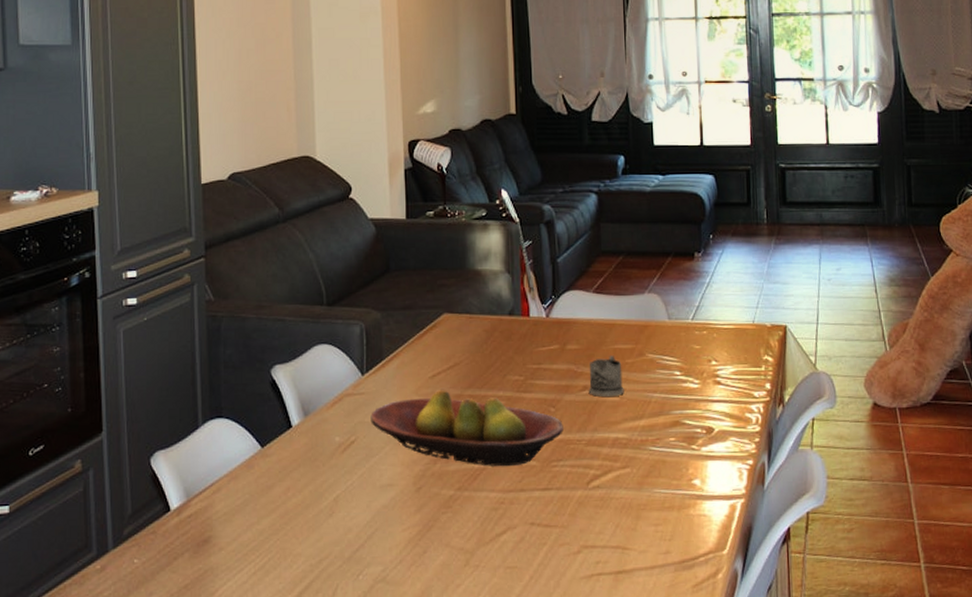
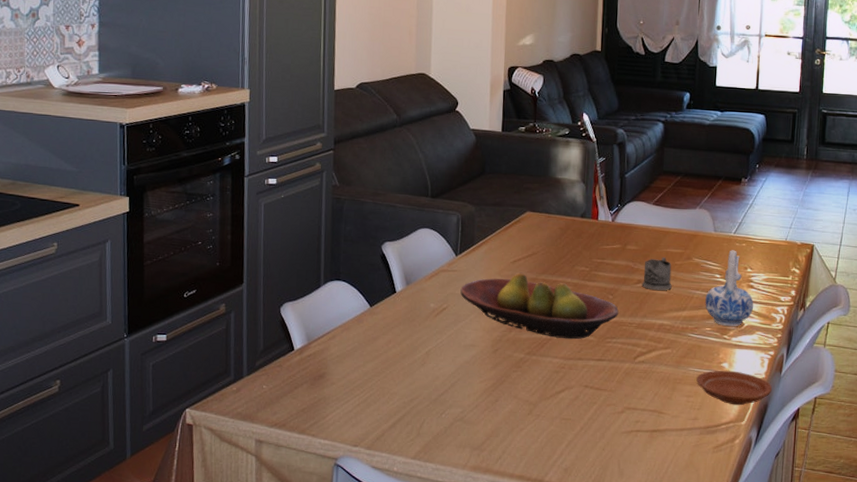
plate: none [664,488,755,531] -> present [696,370,772,406]
ceramic pitcher: none [665,340,724,434] -> present [705,250,754,327]

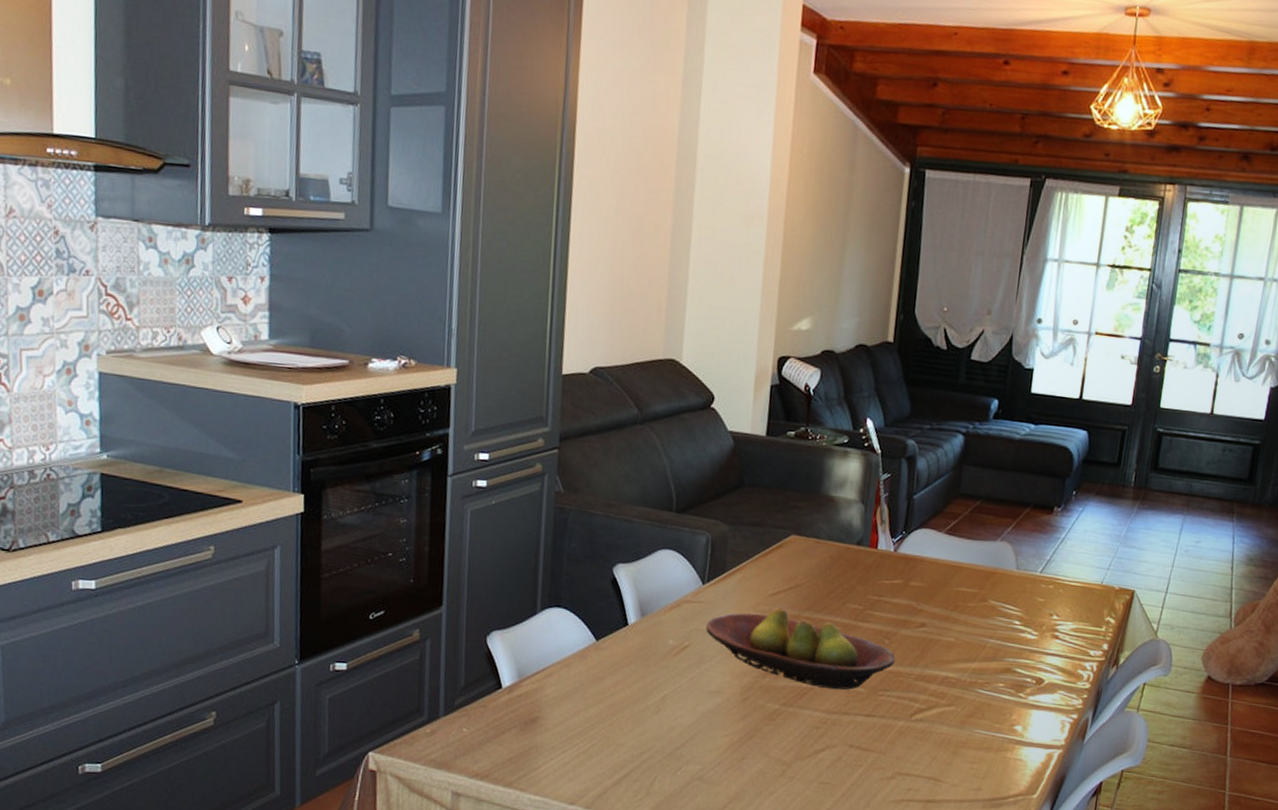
tea glass holder: present [642,257,672,290] -> none [925,597,963,637]
plate: present [696,370,772,406] -> none [982,733,1072,776]
ceramic pitcher: present [705,250,754,327] -> none [999,592,1058,684]

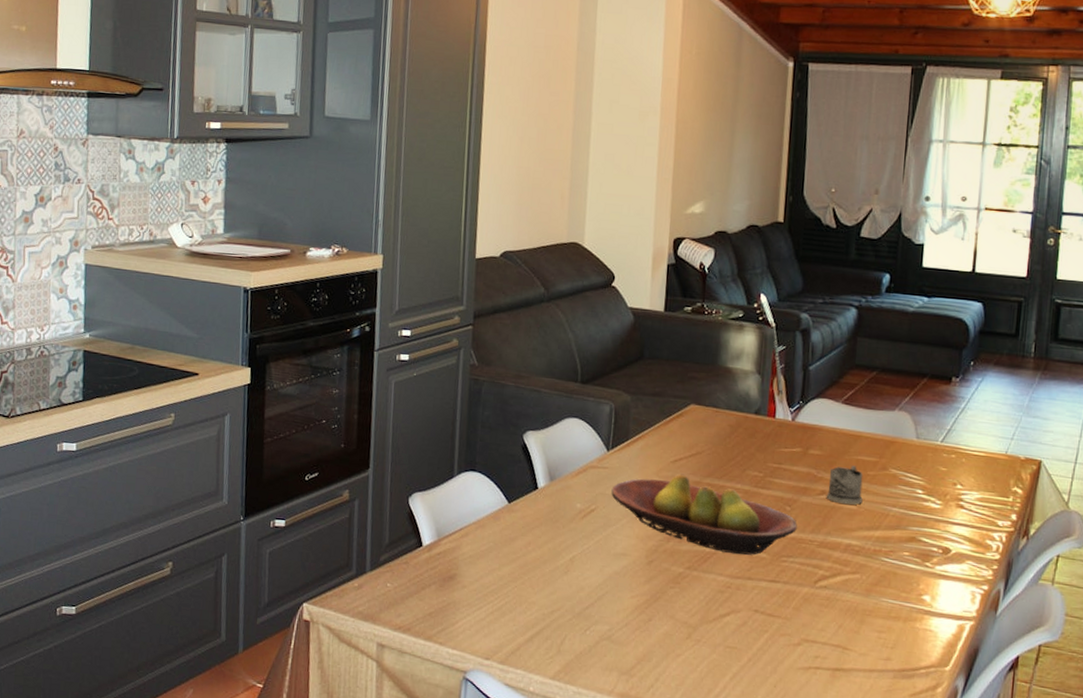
tea glass holder: none [925,597,963,637] -> present [826,465,863,505]

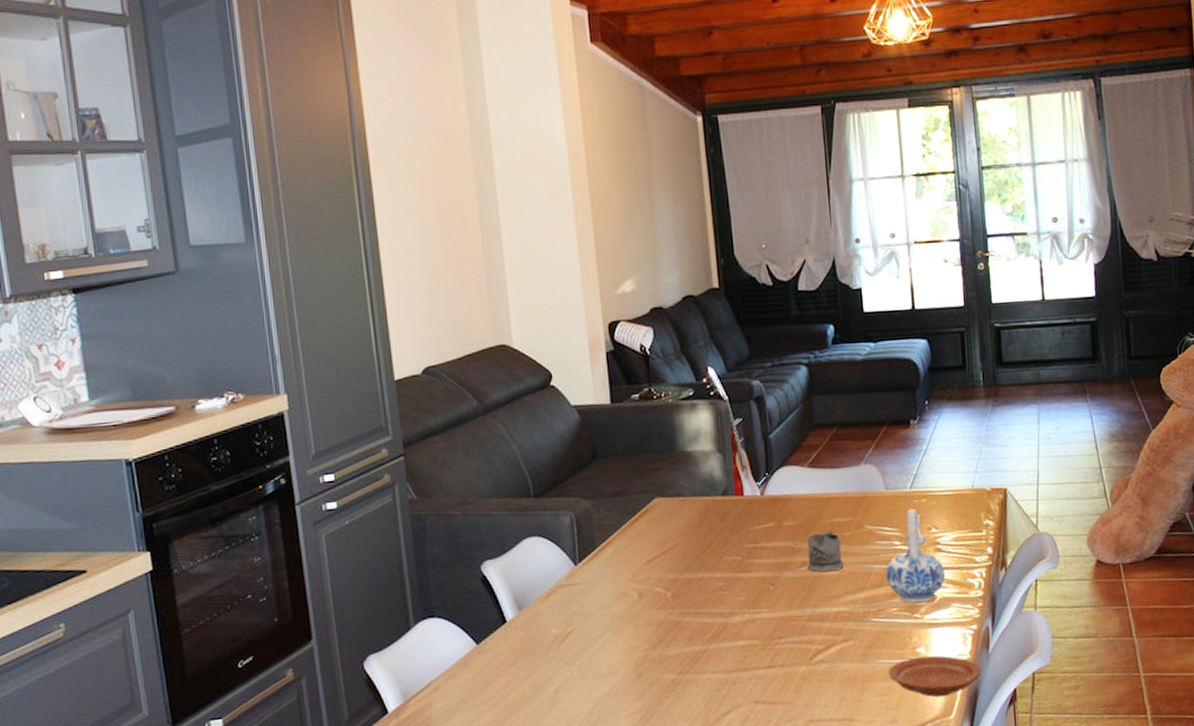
fruit bowl: present [611,473,797,555] -> none [586,574,784,648]
plate: none [890,603,985,648] -> present [889,655,980,698]
ceramic pitcher: none [903,461,964,553] -> present [886,508,946,603]

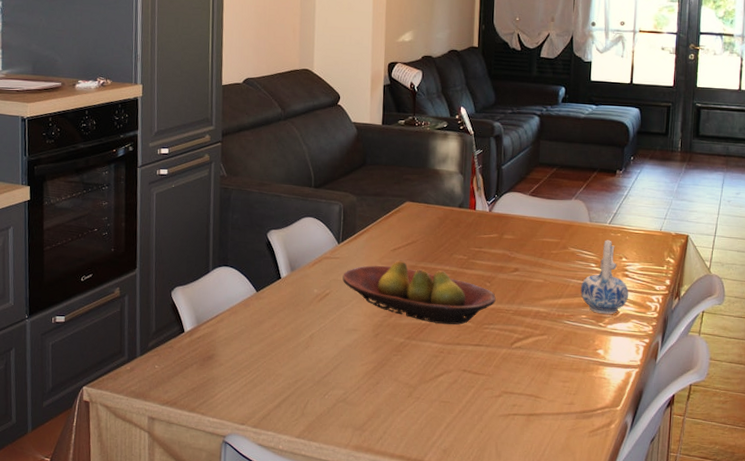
fruit bowl: none [586,574,784,648] -> present [342,260,496,325]
tea glass holder: present [806,530,844,572] -> none [518,246,548,278]
plate: present [889,655,980,698] -> none [572,356,647,391]

